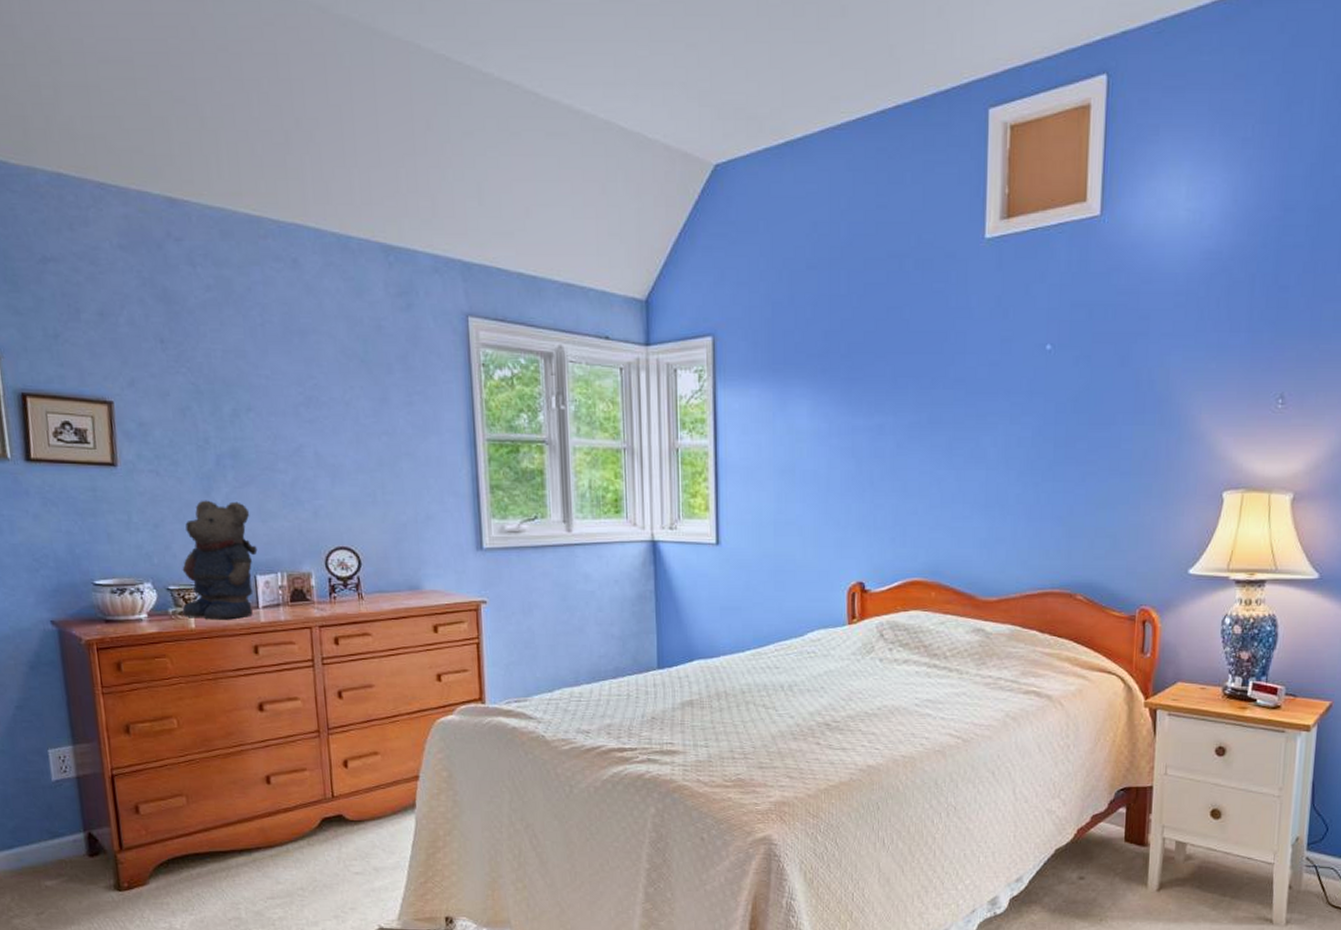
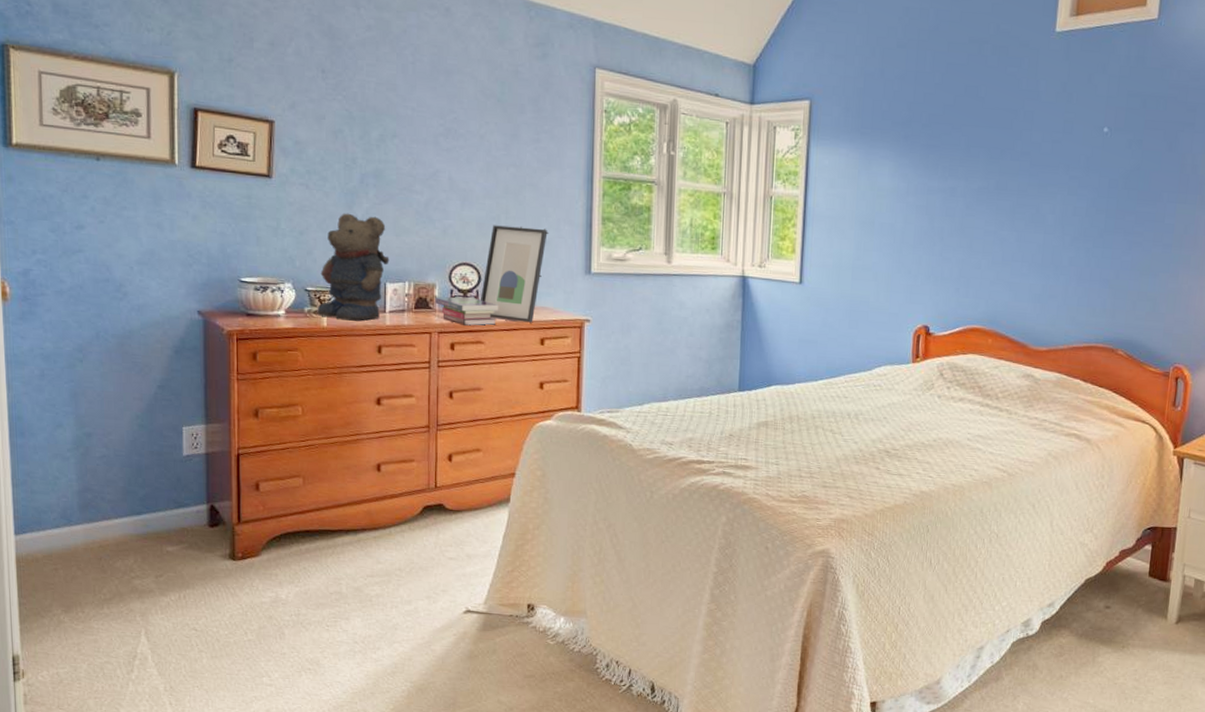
books: none [312,584,383,618] -> present [435,296,498,327]
picture frame: none [362,501,432,609] -> present [481,225,549,323]

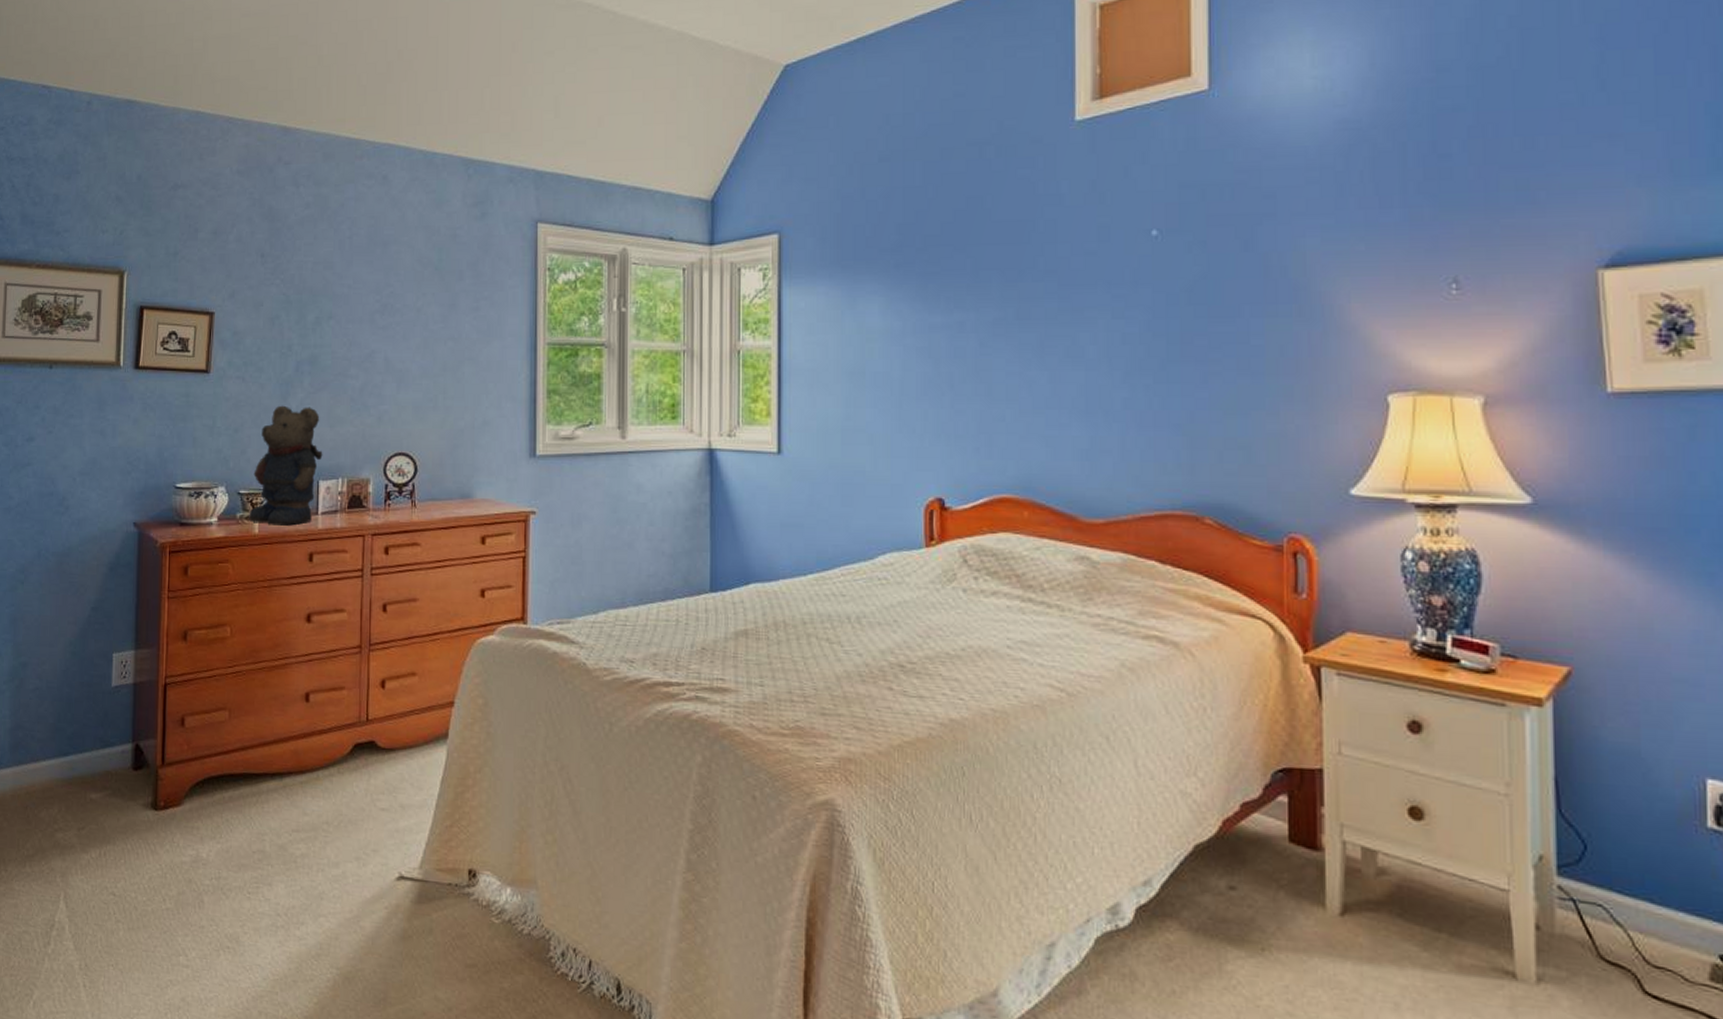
books: present [435,296,498,327] -> none [369,491,435,526]
picture frame: present [481,225,549,323] -> none [417,406,490,518]

